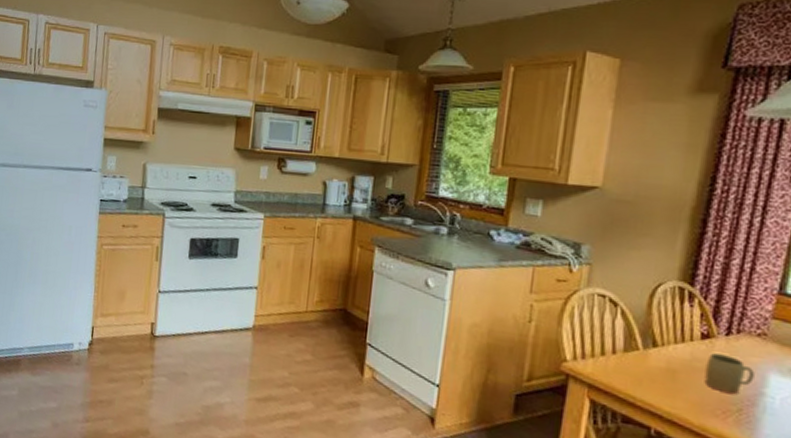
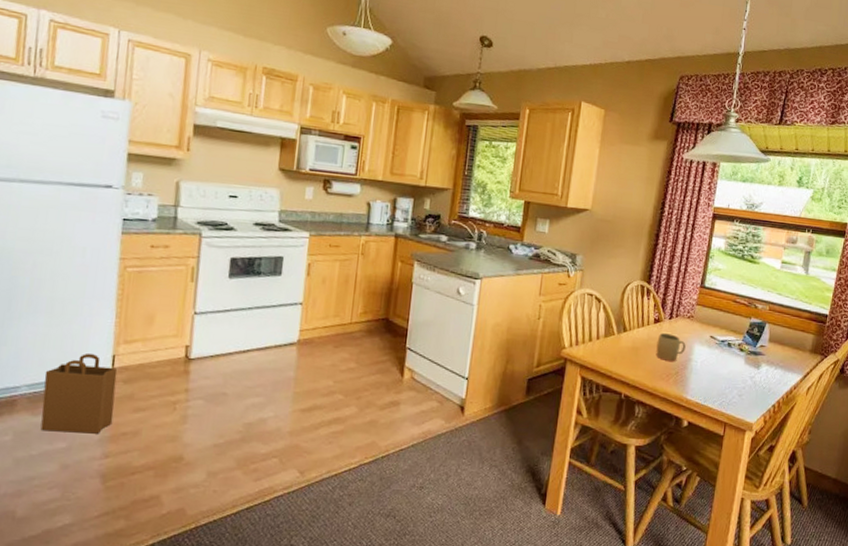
shopping bag: none [38,323,96,399] -> present [40,354,118,434]

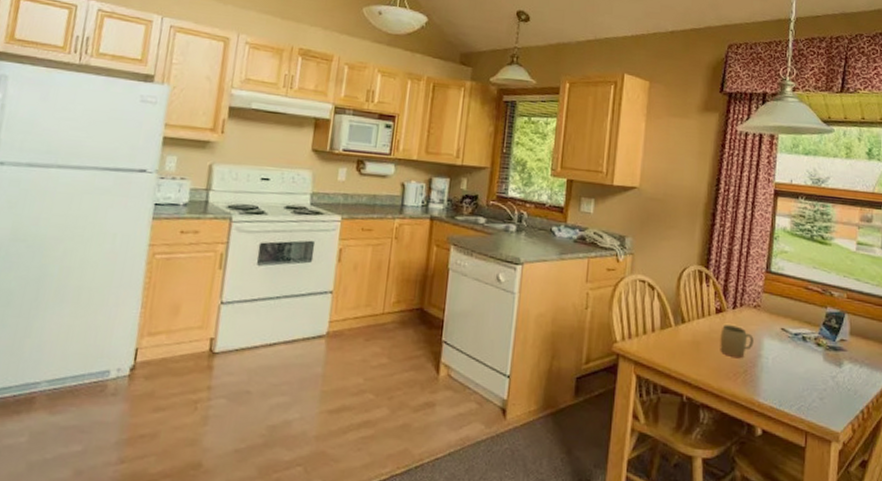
shopping bag: present [40,354,118,434] -> none [57,347,140,436]

